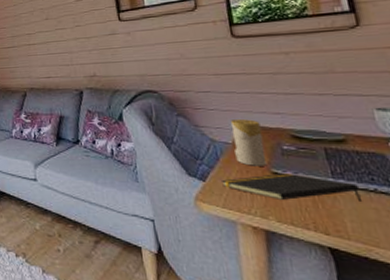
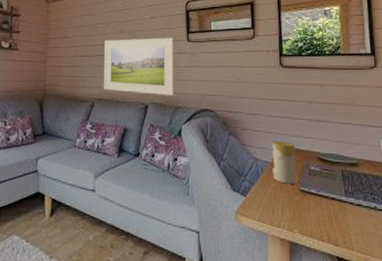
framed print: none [30,18,110,80] -> present [103,37,175,96]
notepad: present [222,174,361,201] -> none [260,191,364,217]

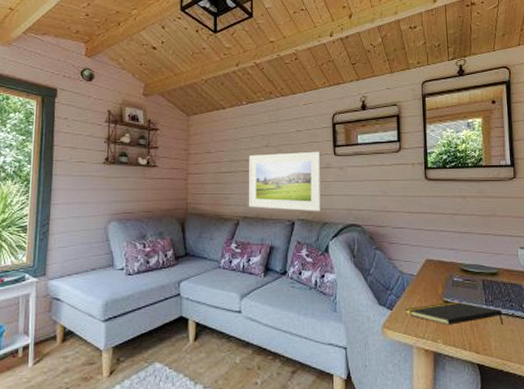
notepad: none [260,191,364,217] -> present [405,302,503,325]
candle: present [271,141,297,184] -> none [417,254,441,296]

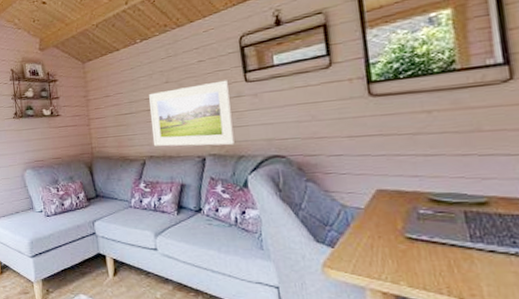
notepad: present [405,302,503,325] -> none [352,238,500,265]

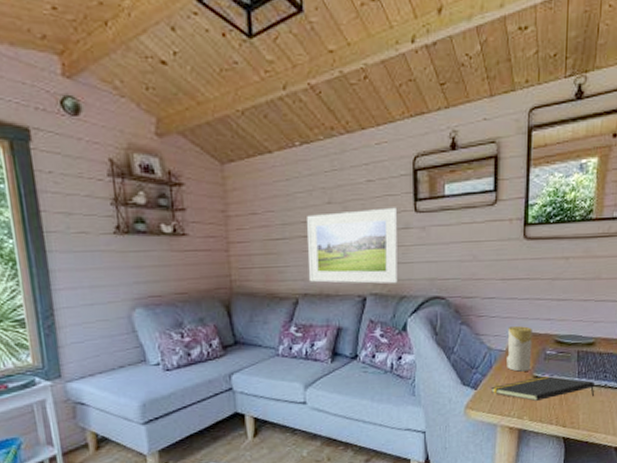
notepad: none [352,238,500,265] -> present [491,376,594,401]
candle: none [363,183,401,231] -> present [507,326,532,372]

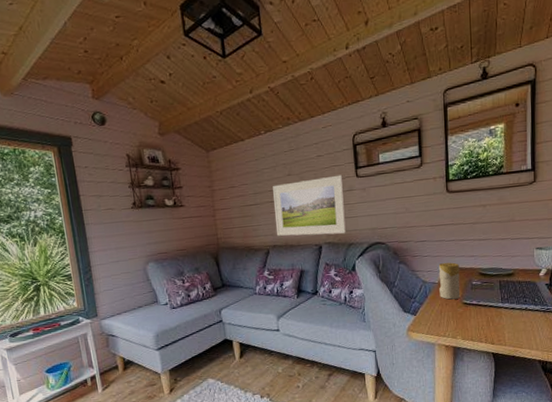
notepad: present [491,376,594,401] -> none [428,302,516,323]

